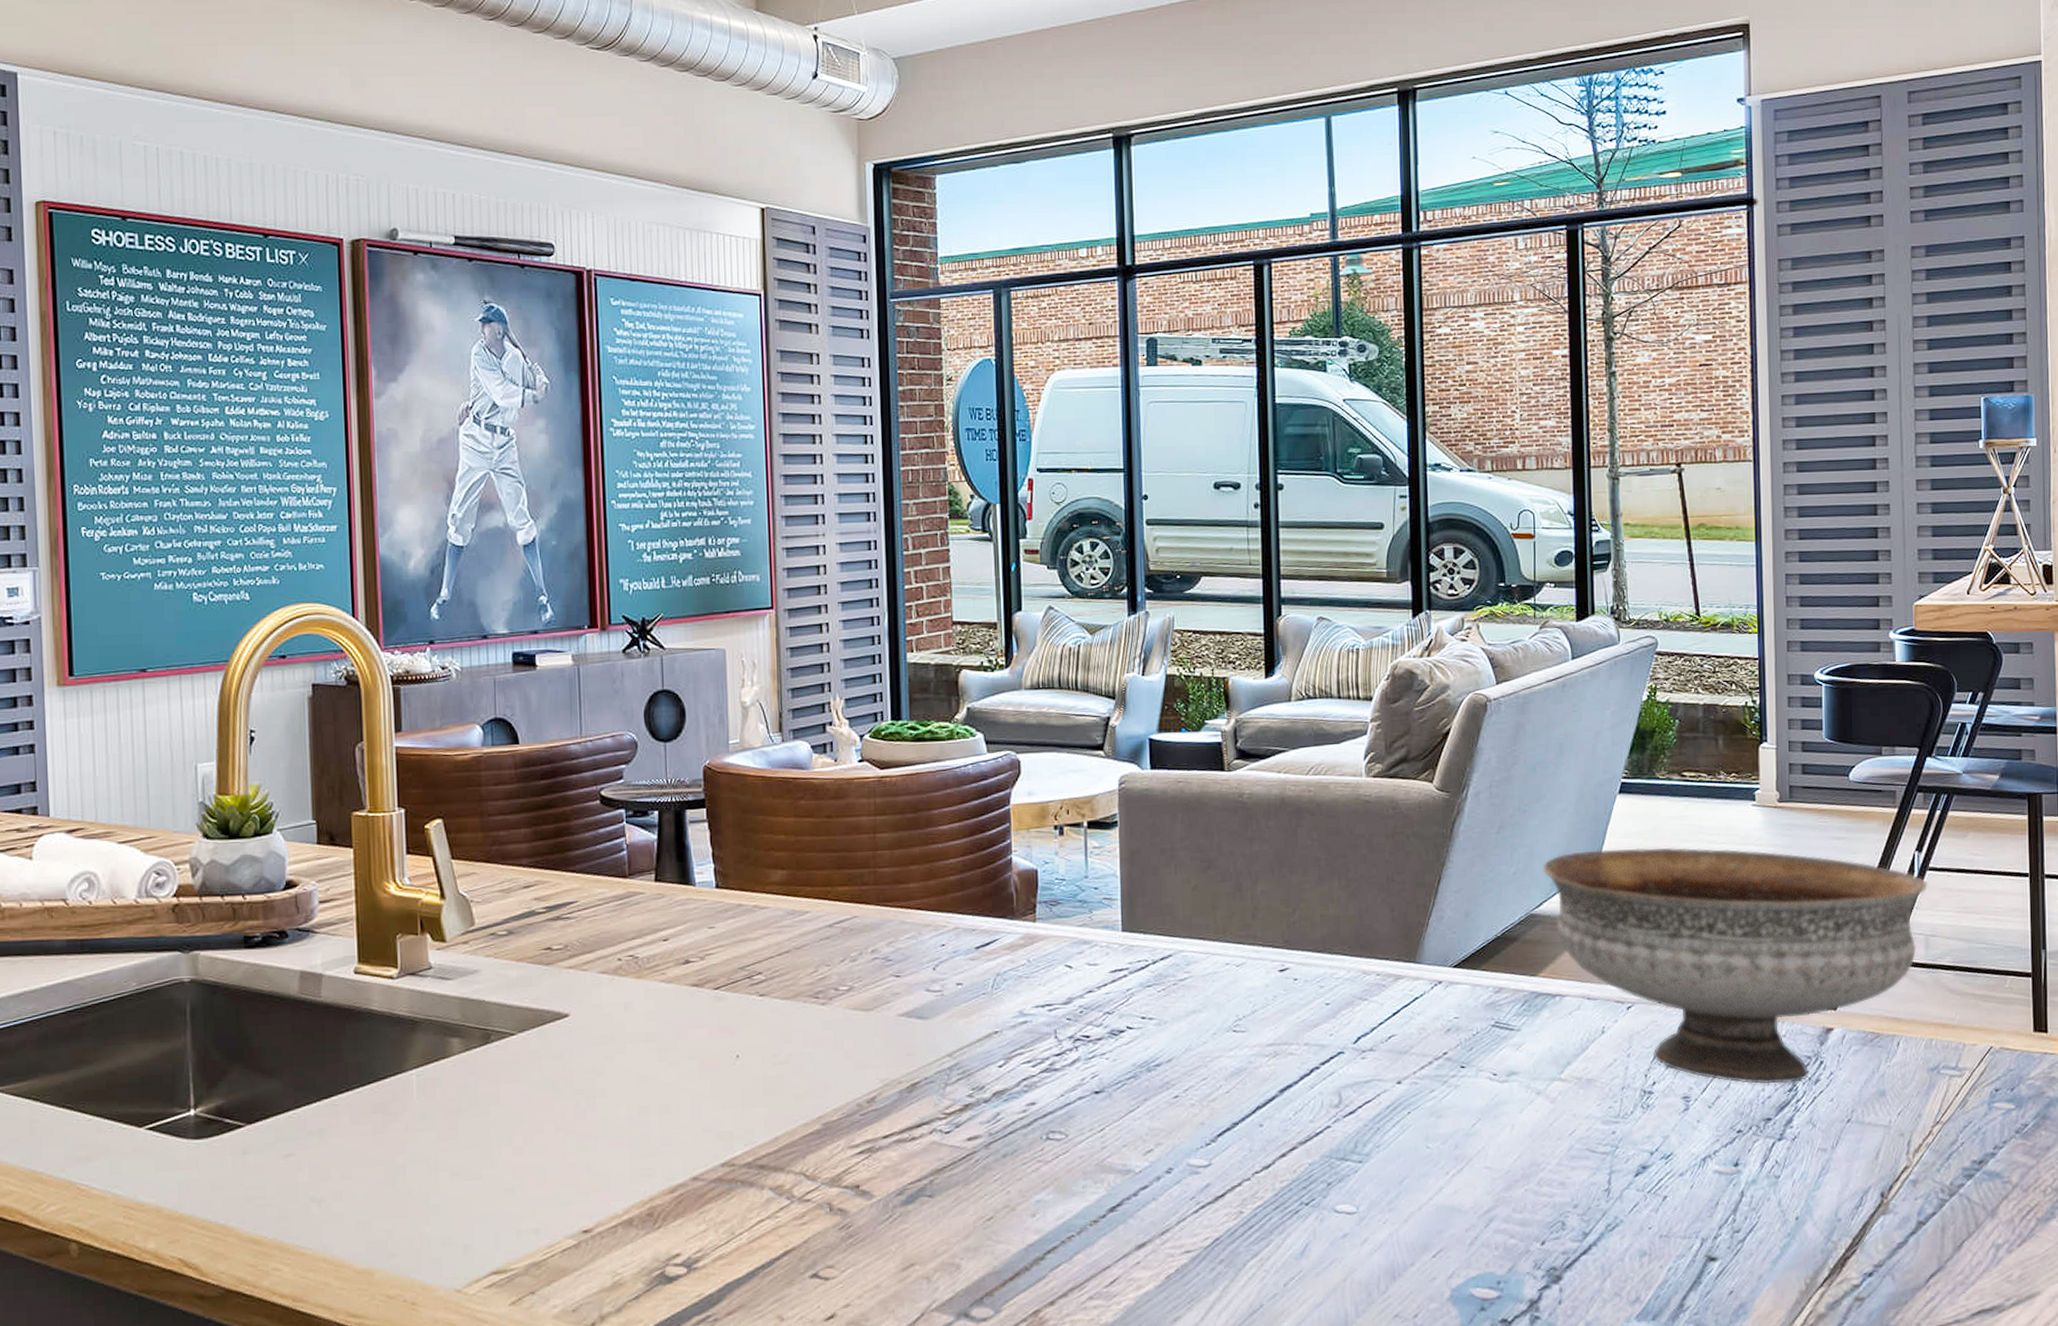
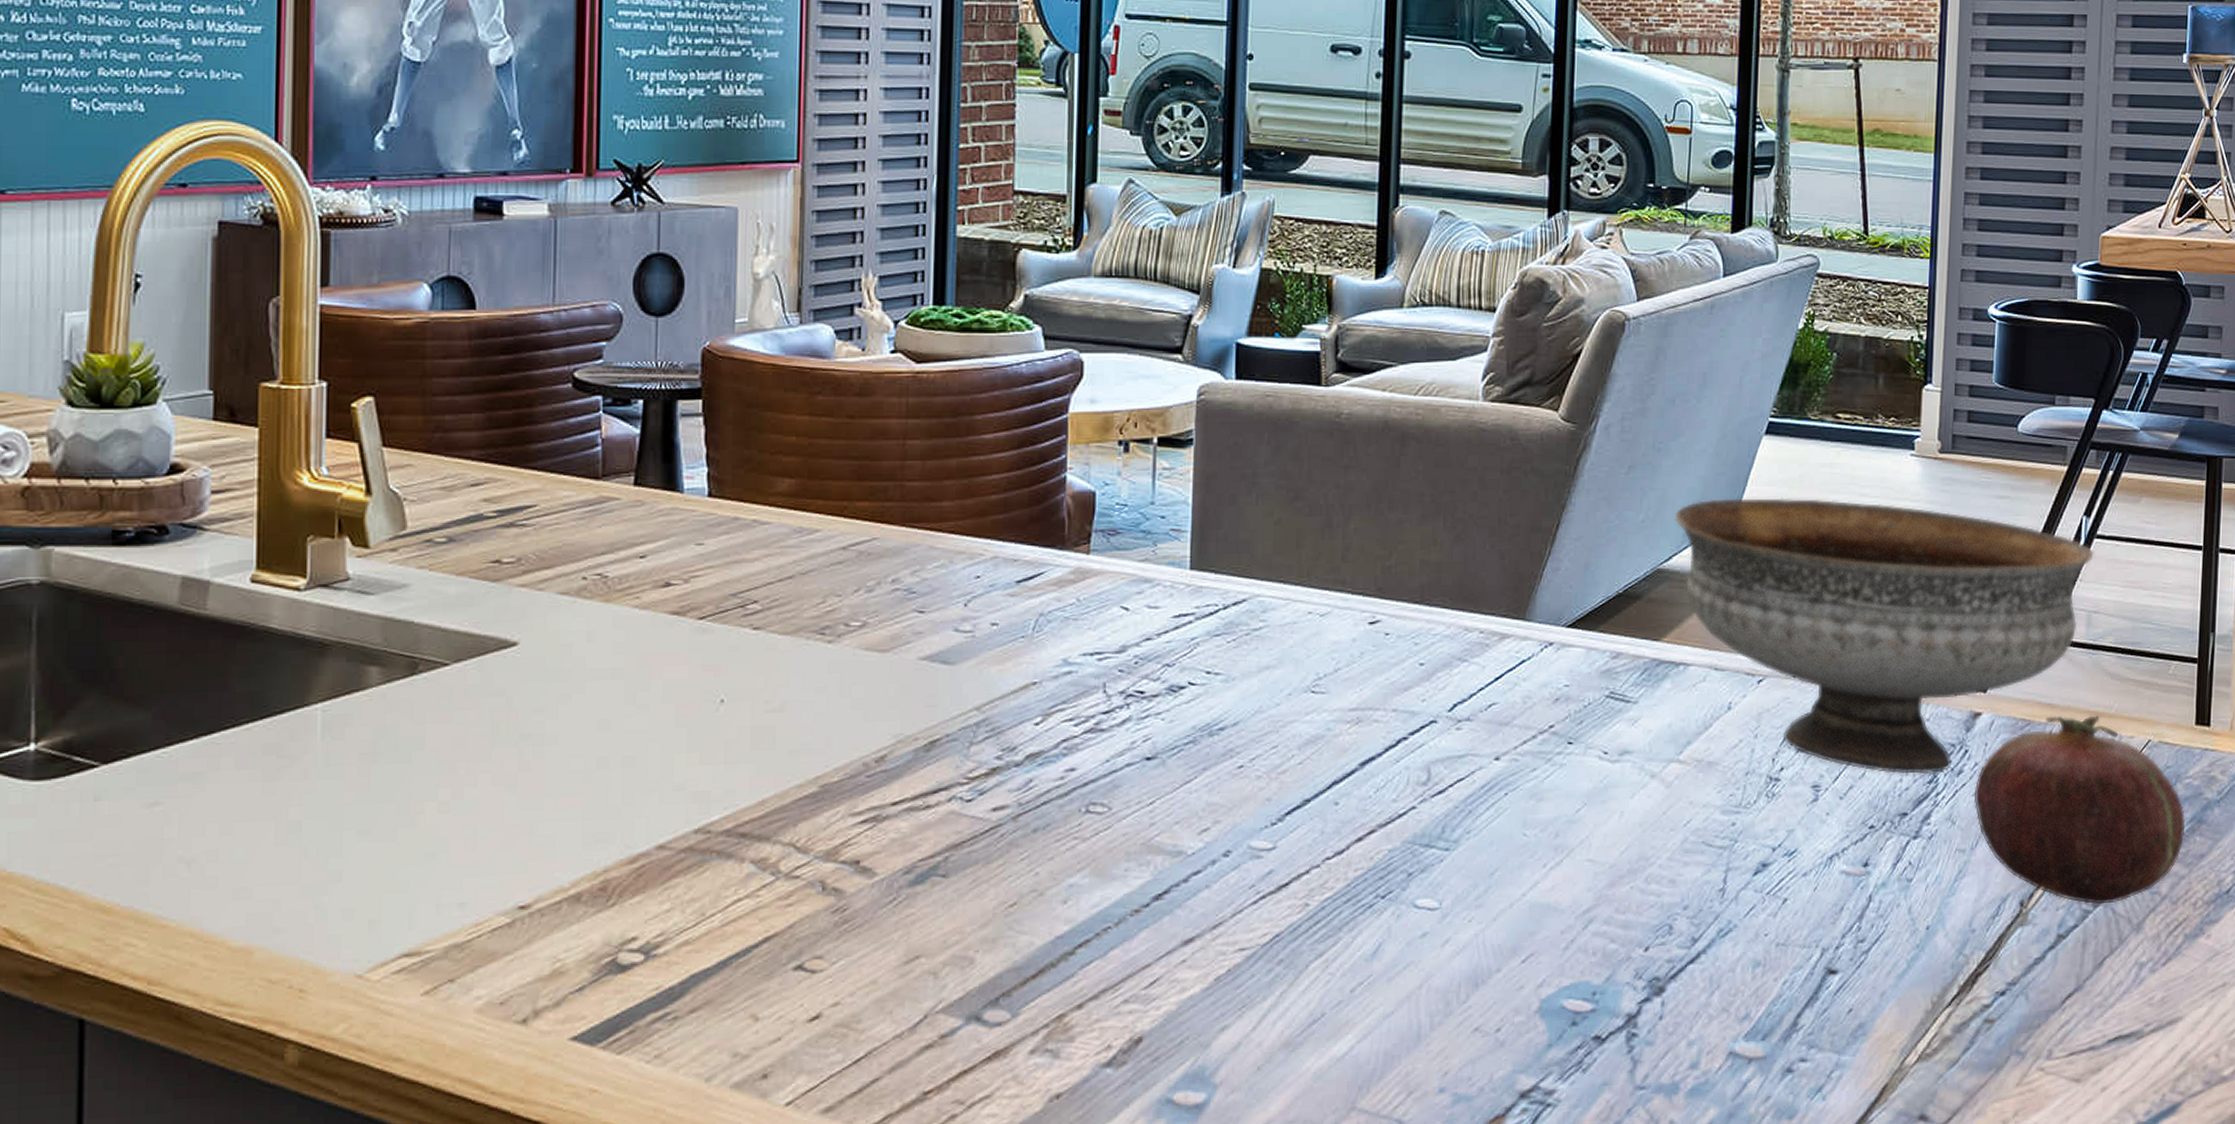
fruit: none [1831,1026,2031,1194] -> present [1973,715,2186,905]

